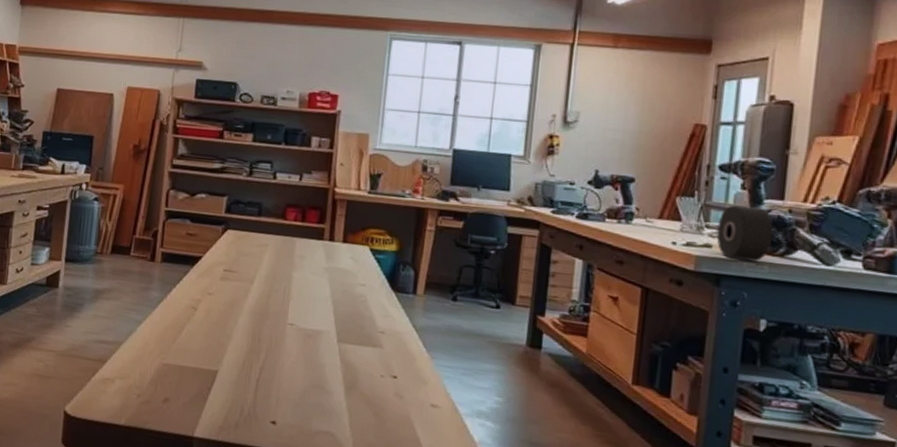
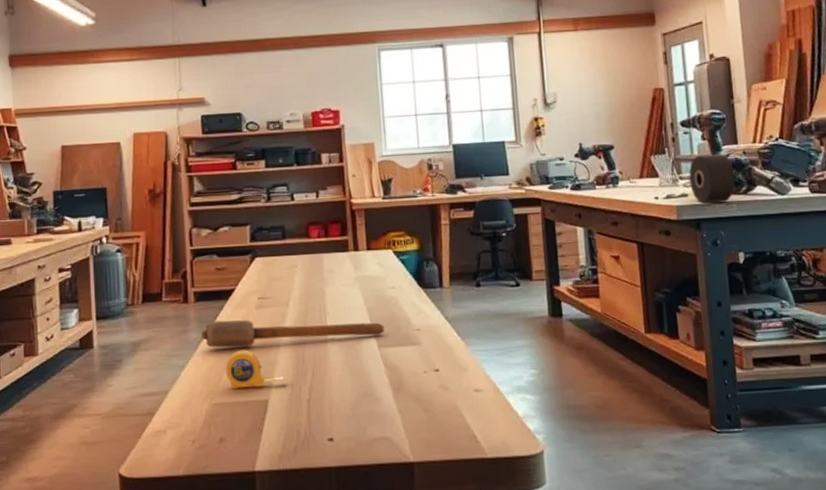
mallet: none [162,283,348,330] -> present [201,320,385,348]
tape measure: none [180,317,240,361] -> present [225,349,287,390]

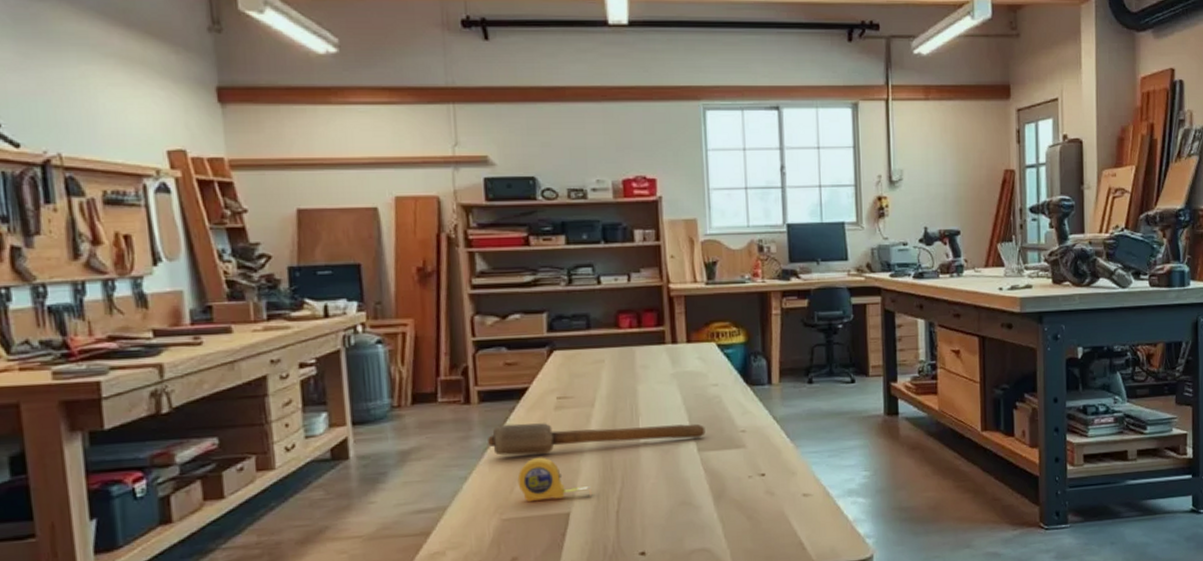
duct tape: present [689,153,735,203] -> none [1034,242,1079,295]

